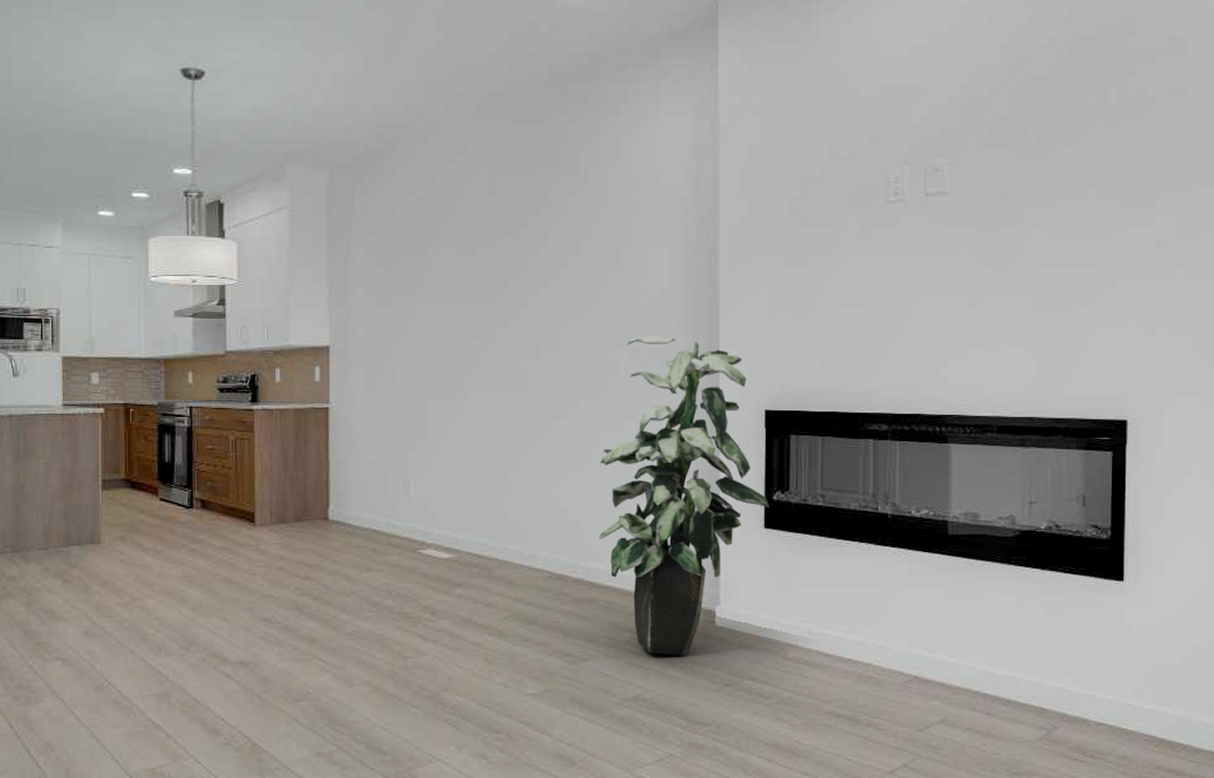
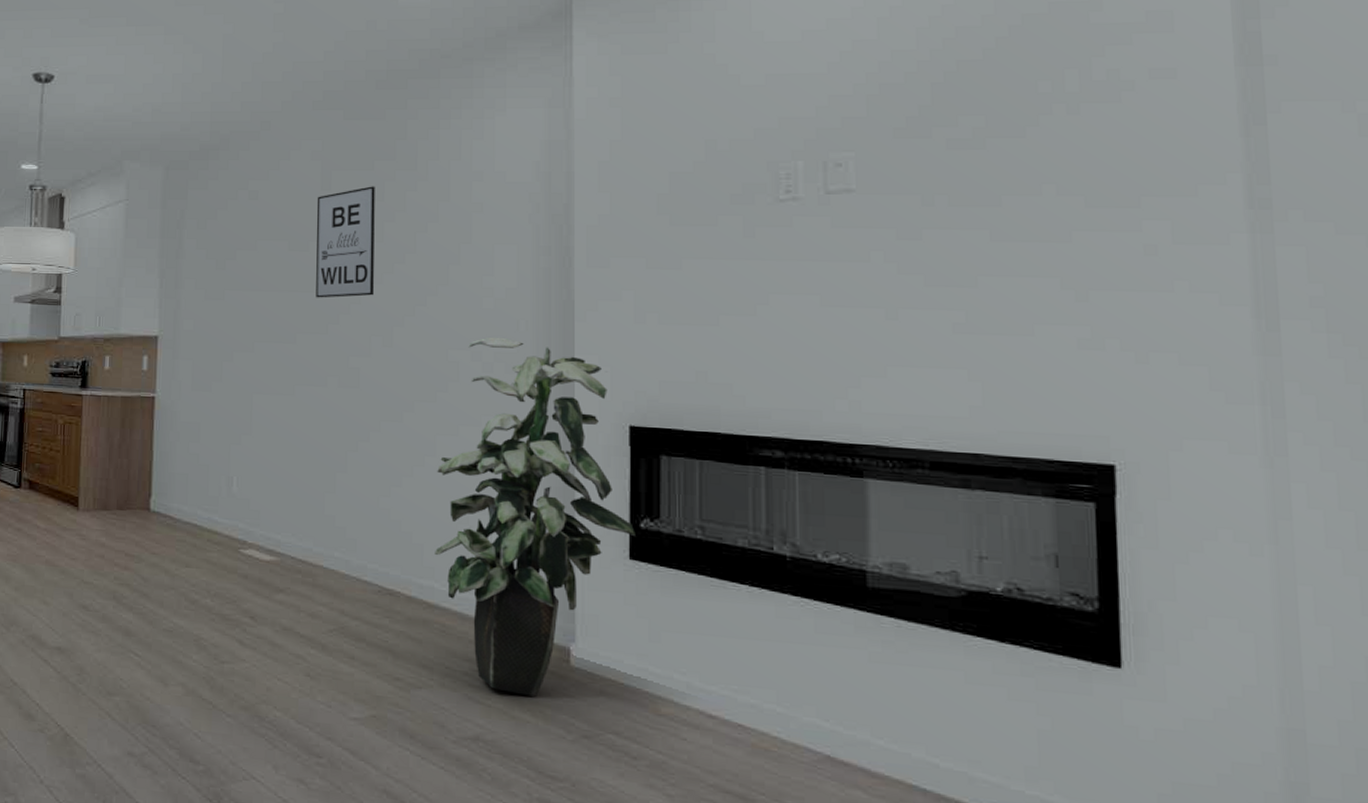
wall art: none [483,191,541,303] -> present [316,186,375,298]

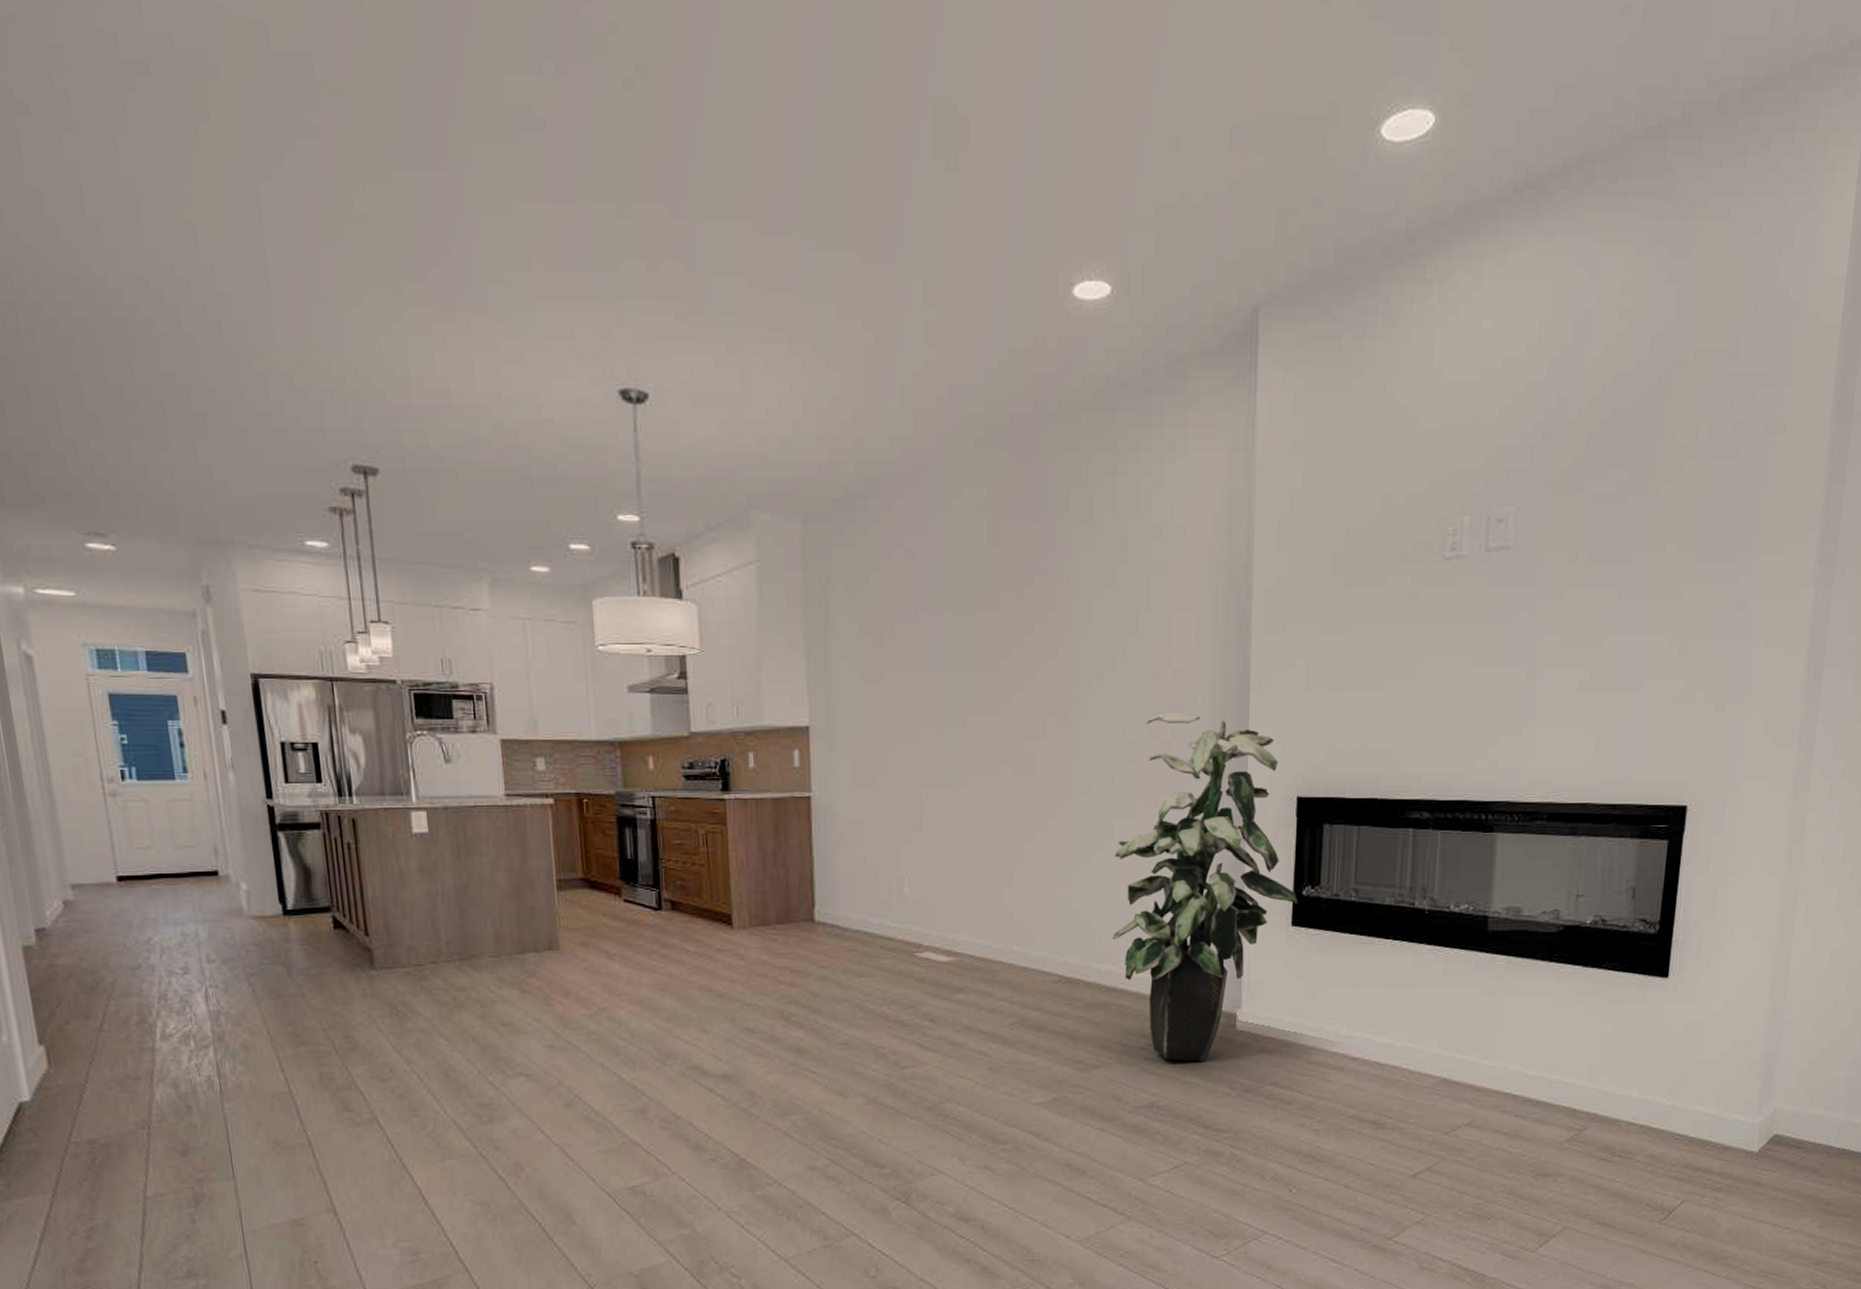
wall art: present [316,186,375,298] -> none [983,543,1049,676]

